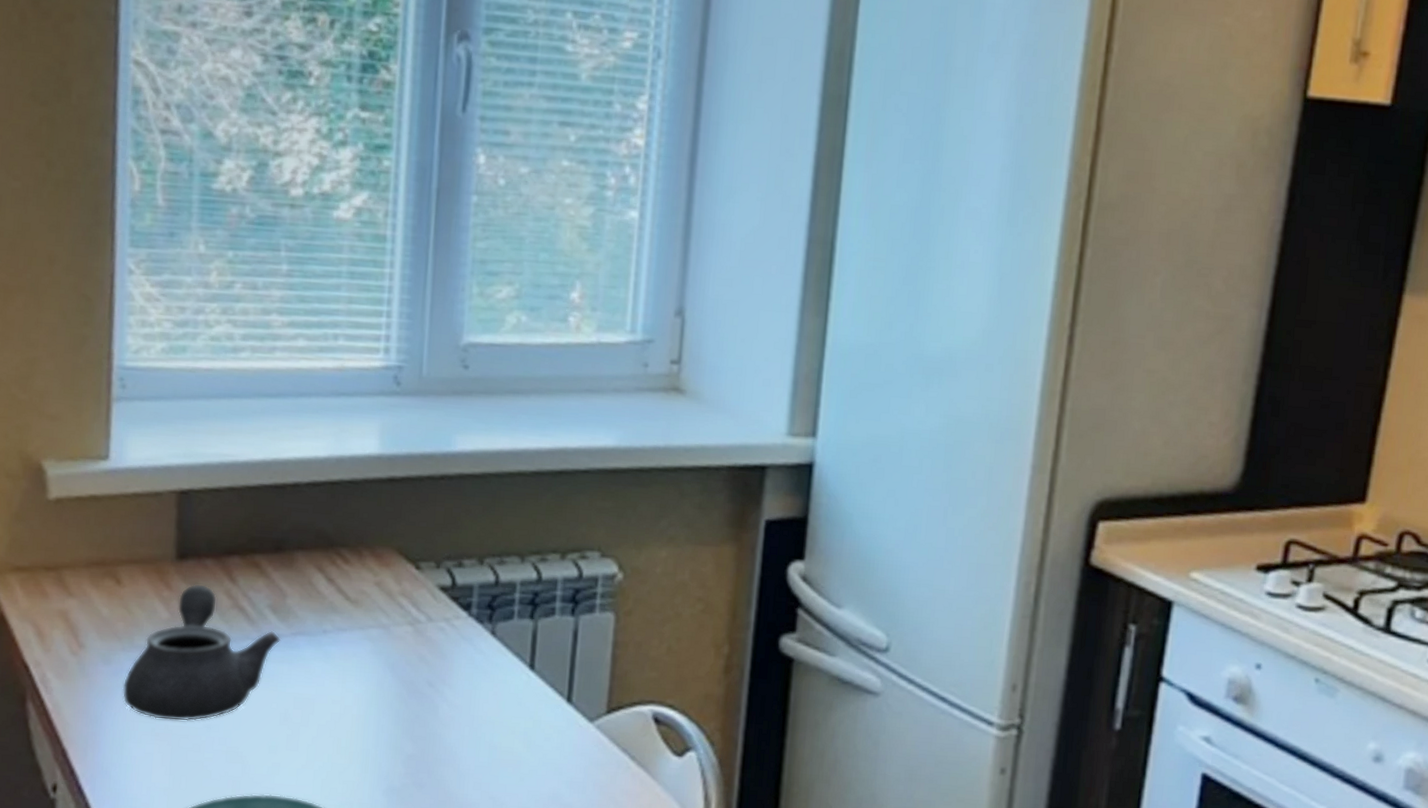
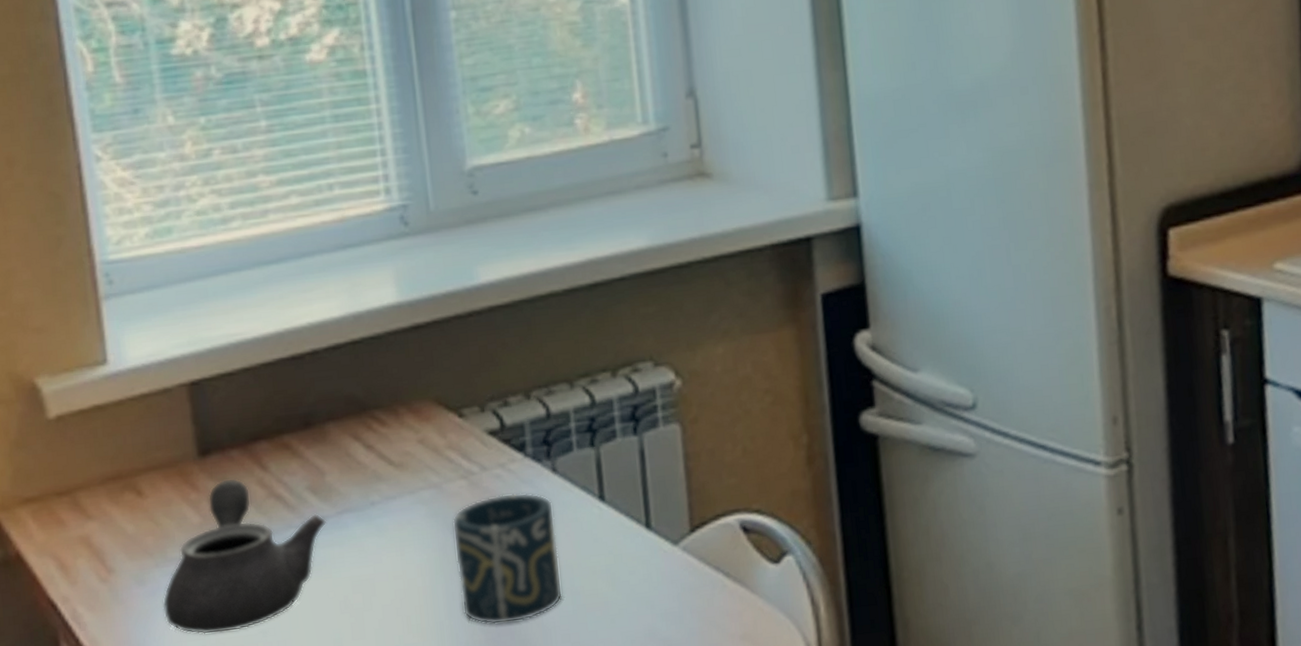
cup: none [389,646,487,763] -> present [452,492,563,625]

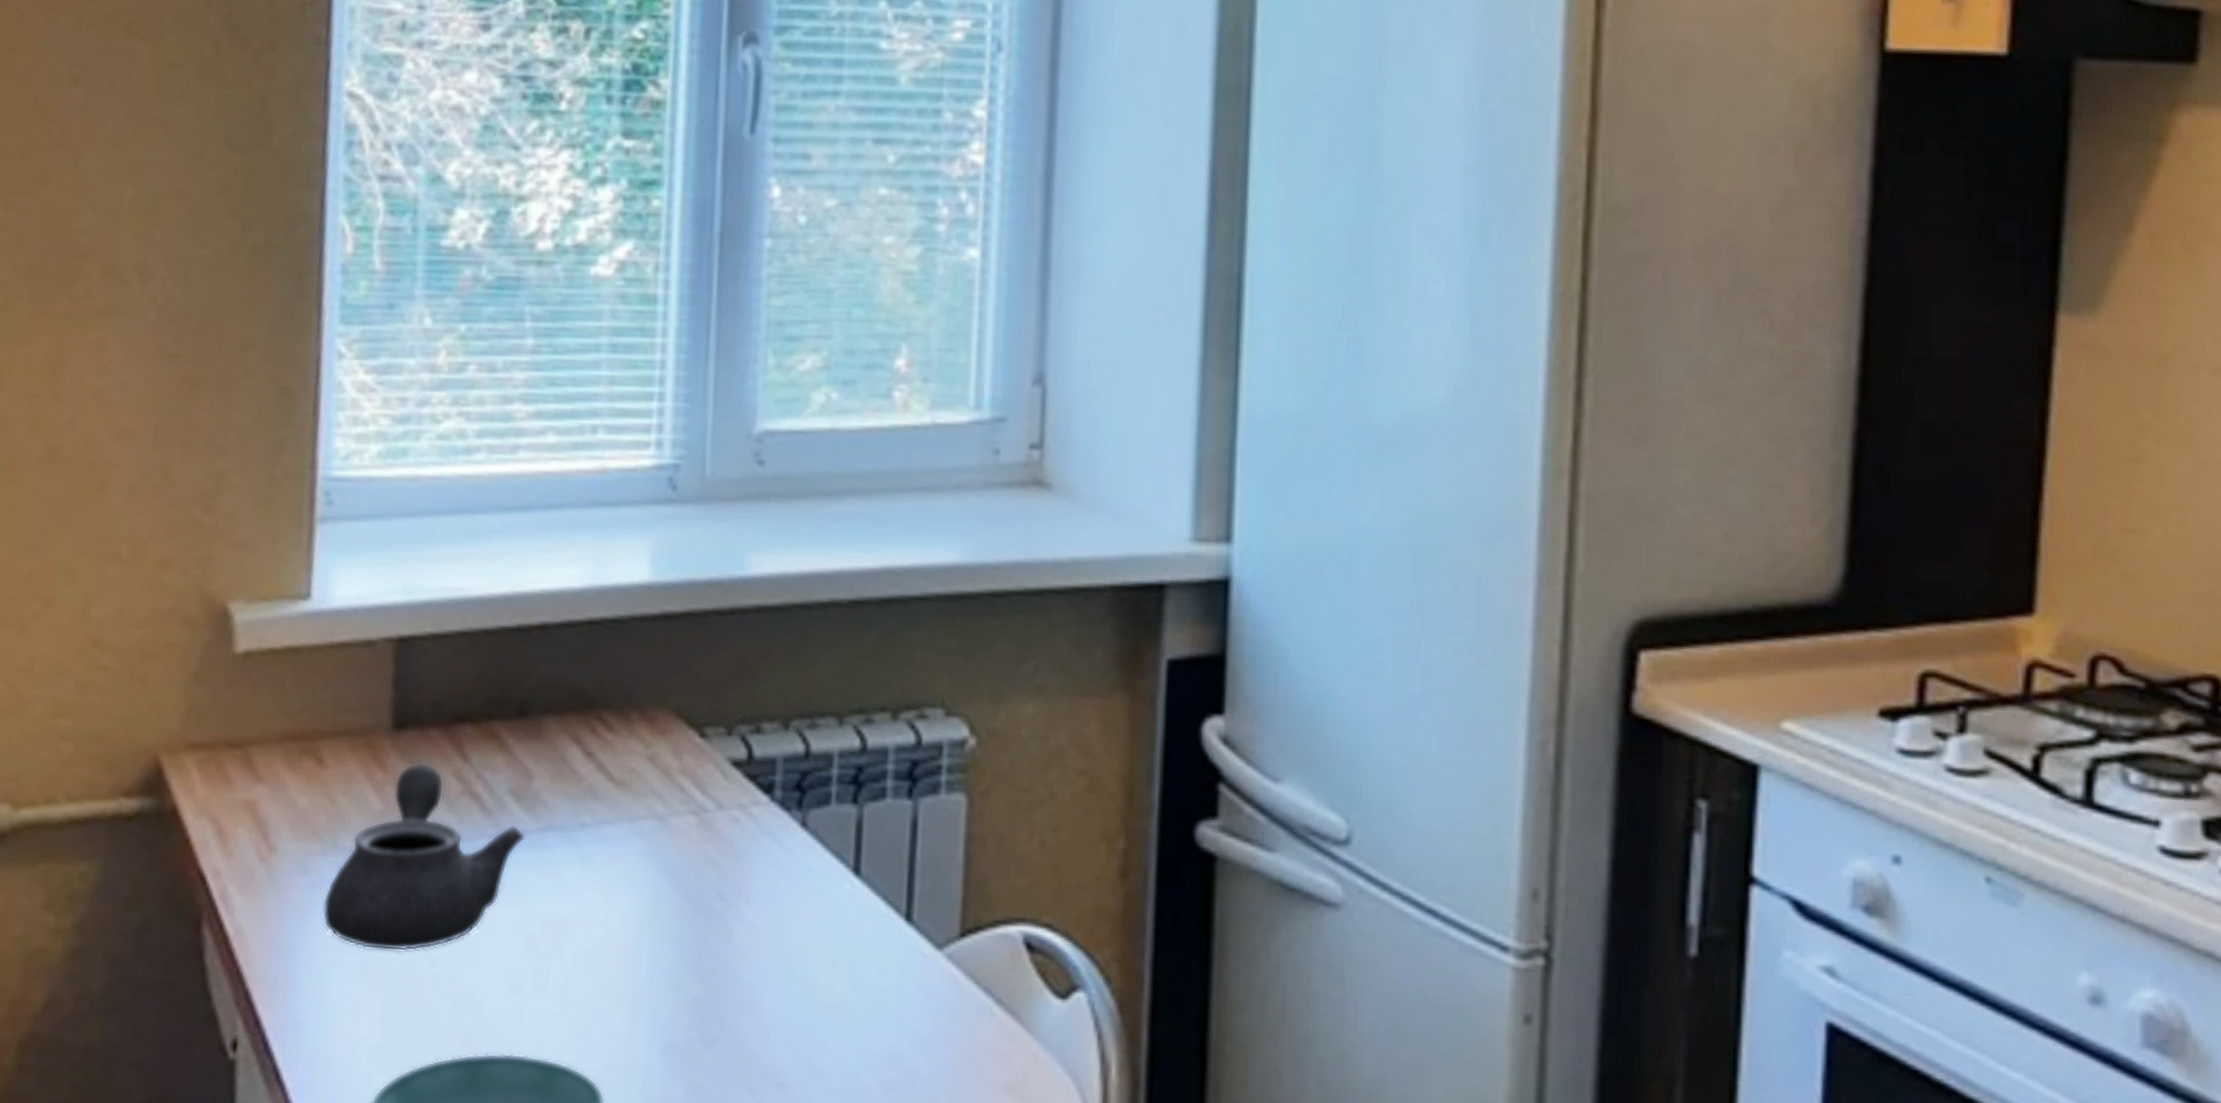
cup: present [452,492,563,625] -> none [667,843,797,1010]

